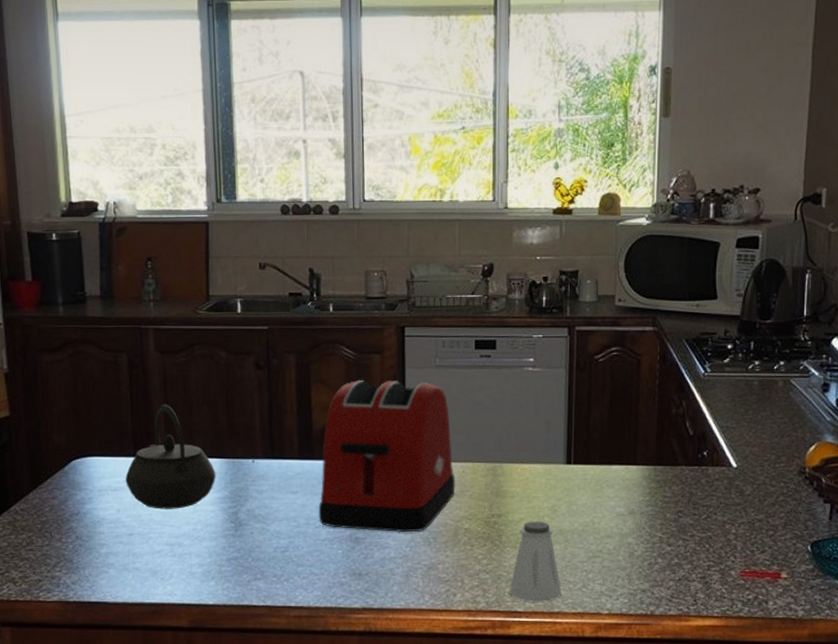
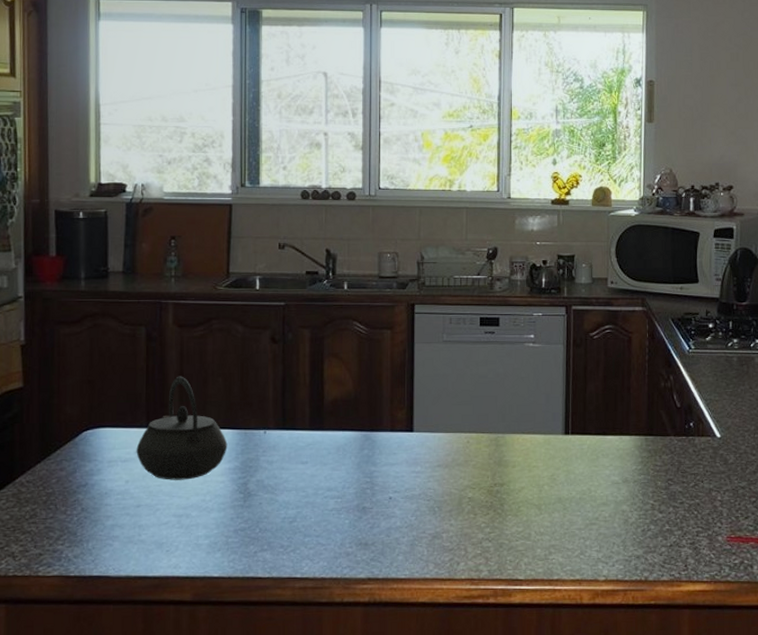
toaster: present [318,380,456,533] -> none [327,354,460,502]
saltshaker: present [509,521,562,602] -> none [510,489,561,570]

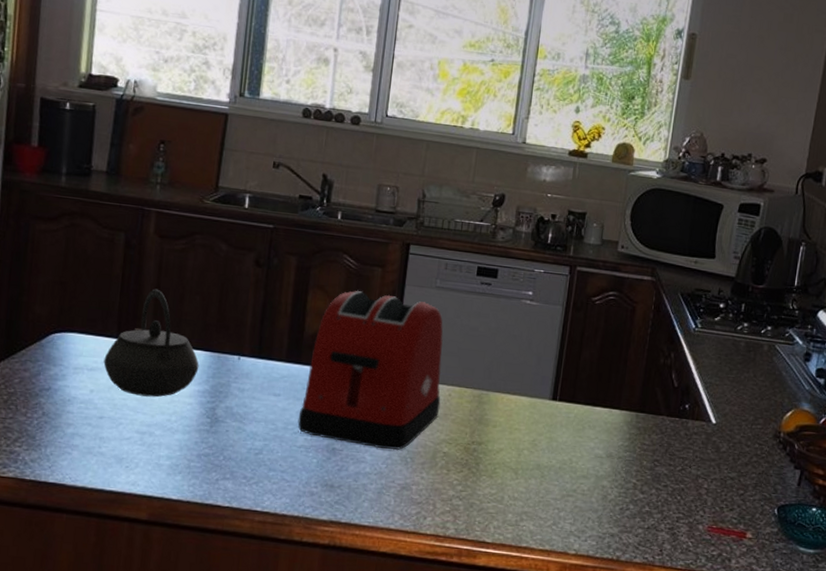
toaster: none [327,354,460,502] -> present [297,291,443,450]

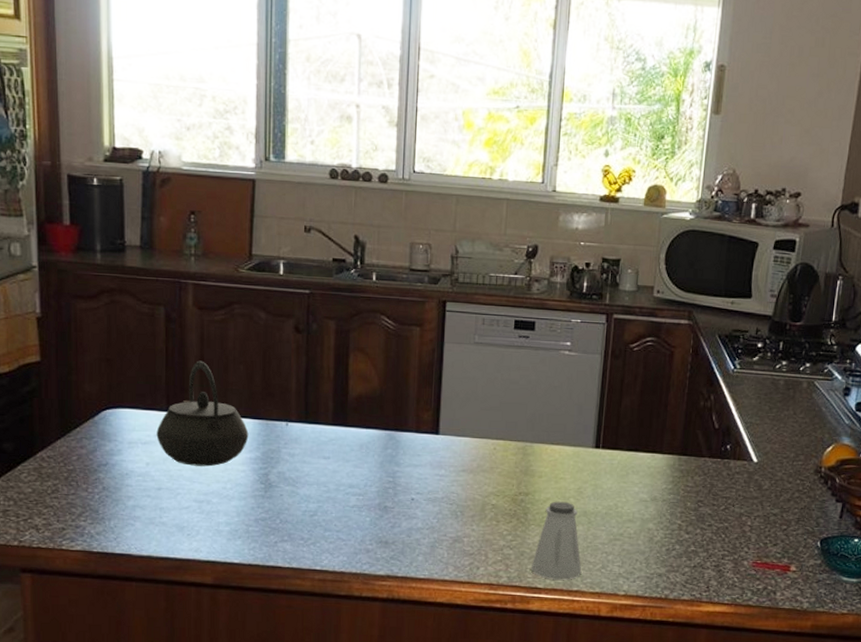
toaster: present [297,291,443,450] -> none [349,351,486,505]
saltshaker: none [479,452,532,536] -> present [530,501,582,580]

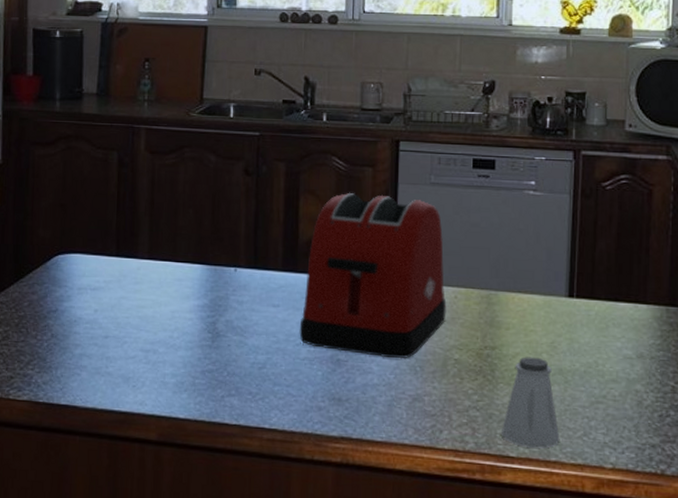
kettle: present [156,360,249,467] -> none [105,205,197,314]
toaster: none [349,351,486,505] -> present [299,193,447,359]

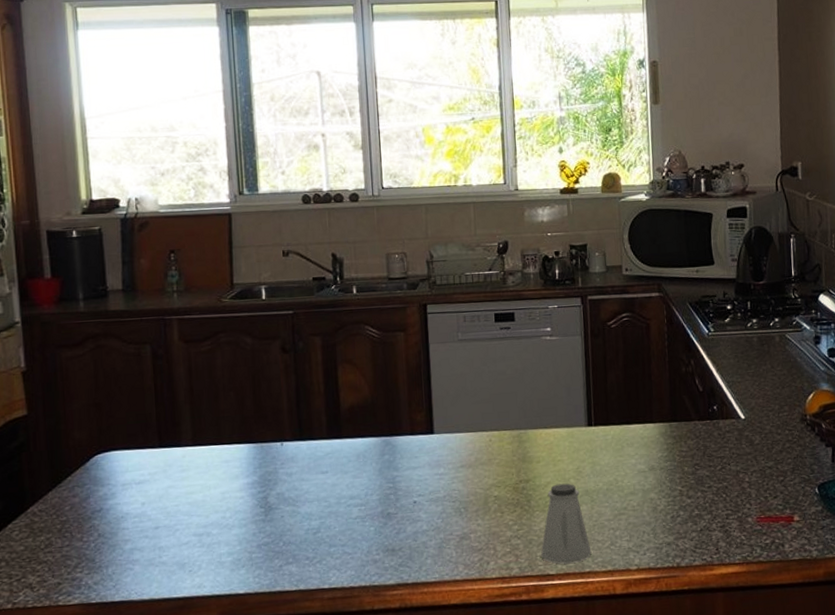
toaster: present [299,193,447,359] -> none [349,356,483,505]

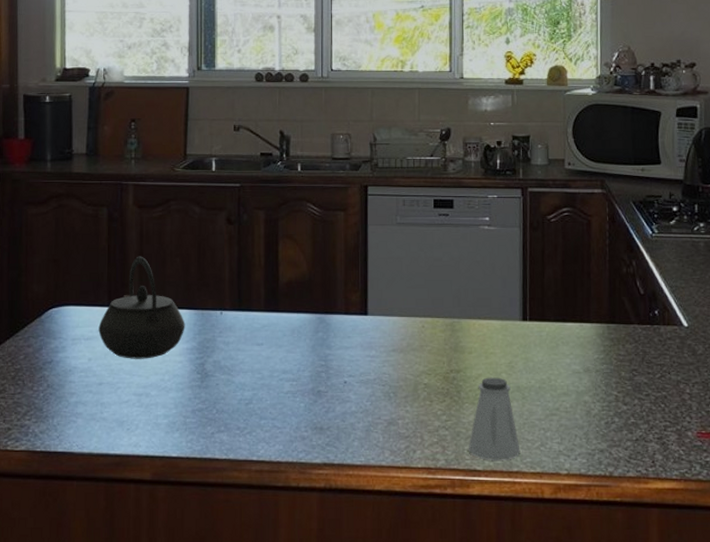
kettle: none [150,393,245,500] -> present [98,256,185,359]

